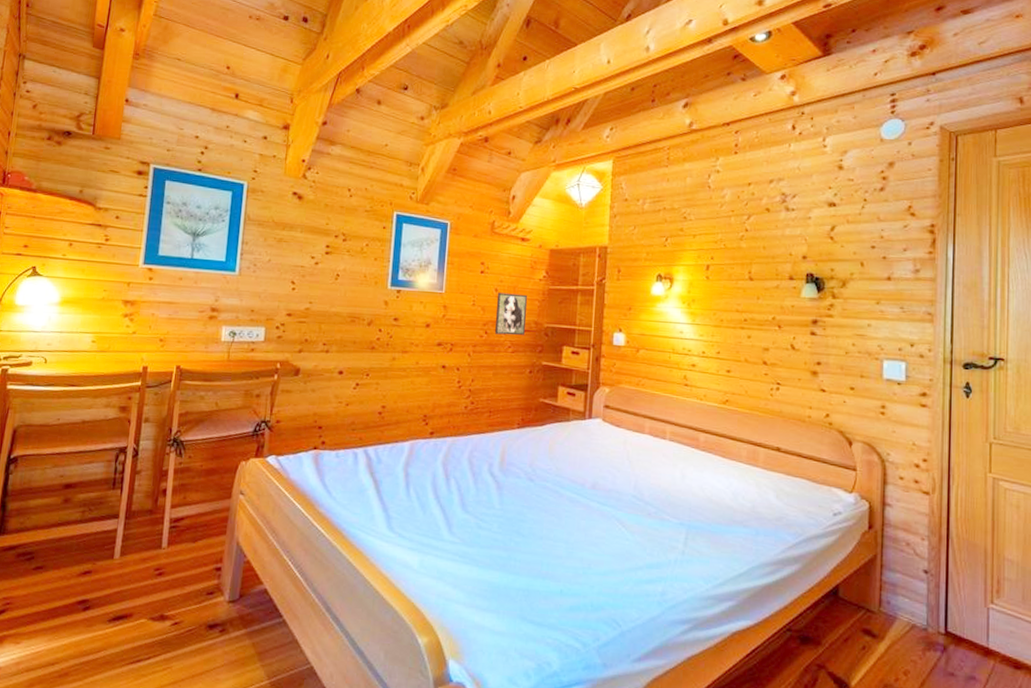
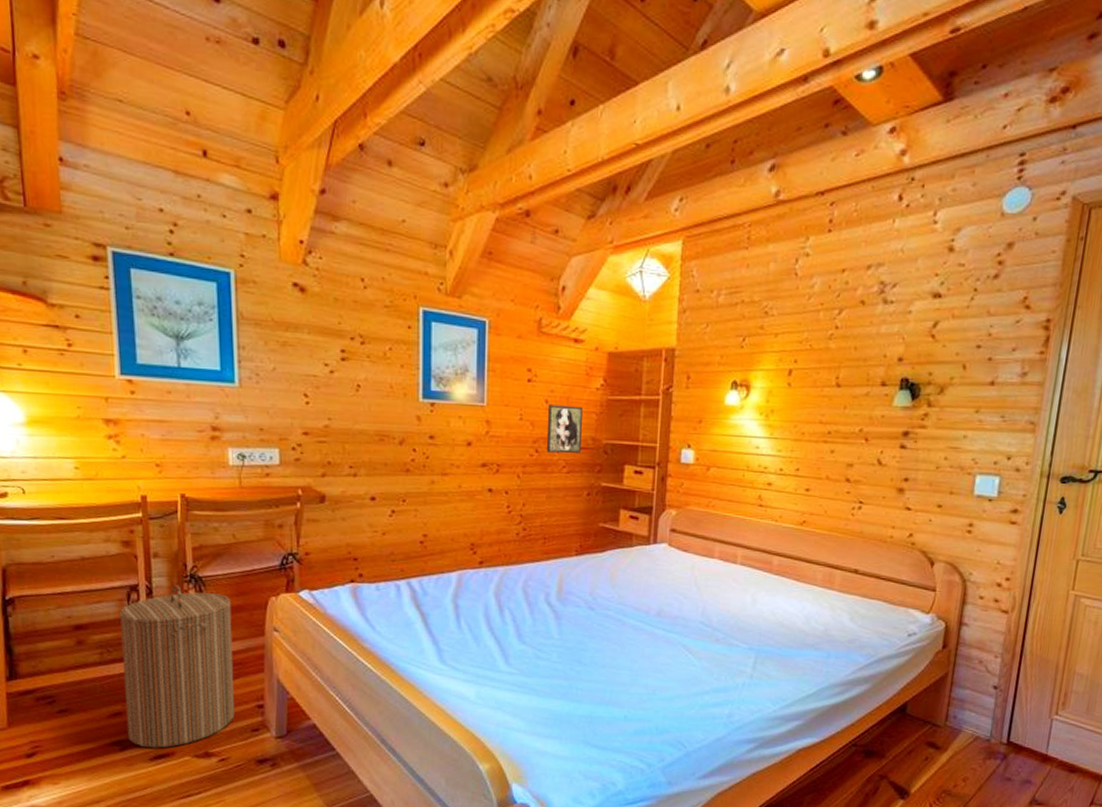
laundry hamper: none [92,448,206,609] -> present [118,585,235,748]

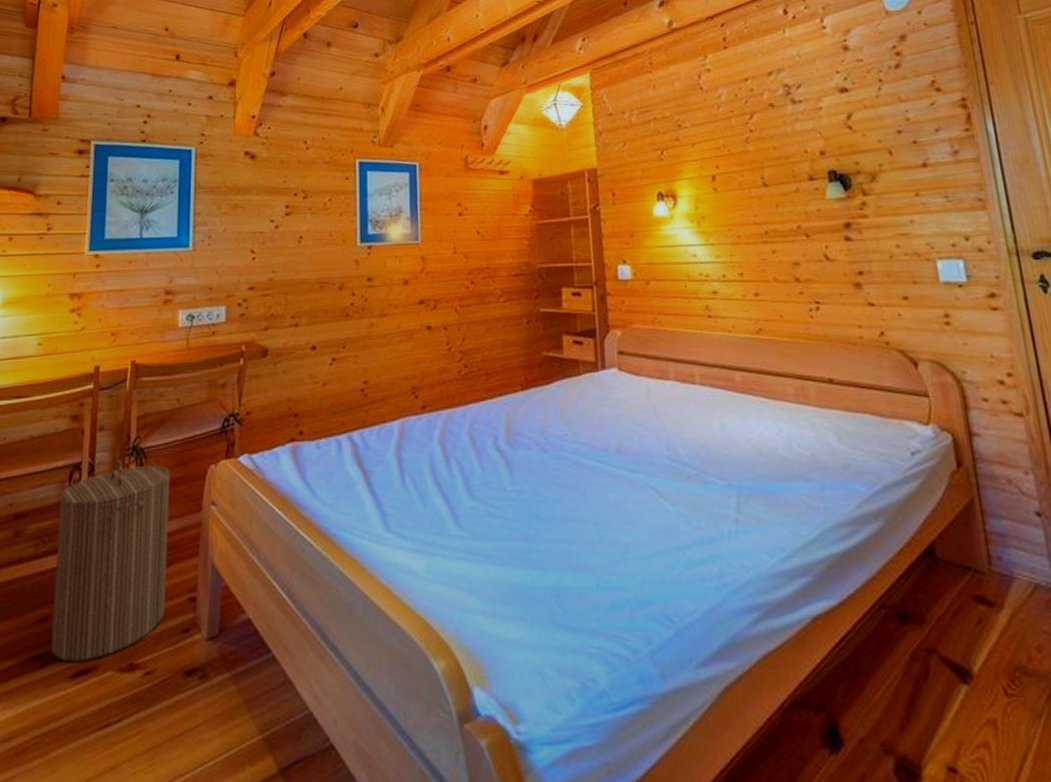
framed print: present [546,404,583,454] -> none [479,233,516,283]

